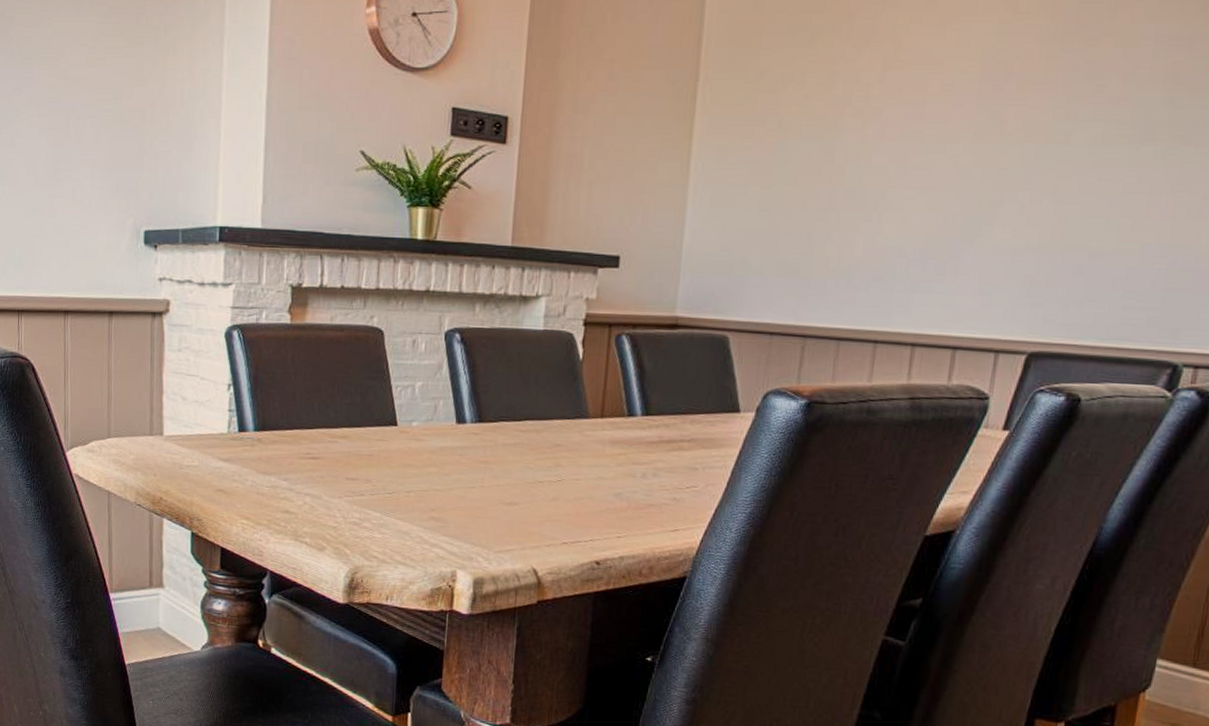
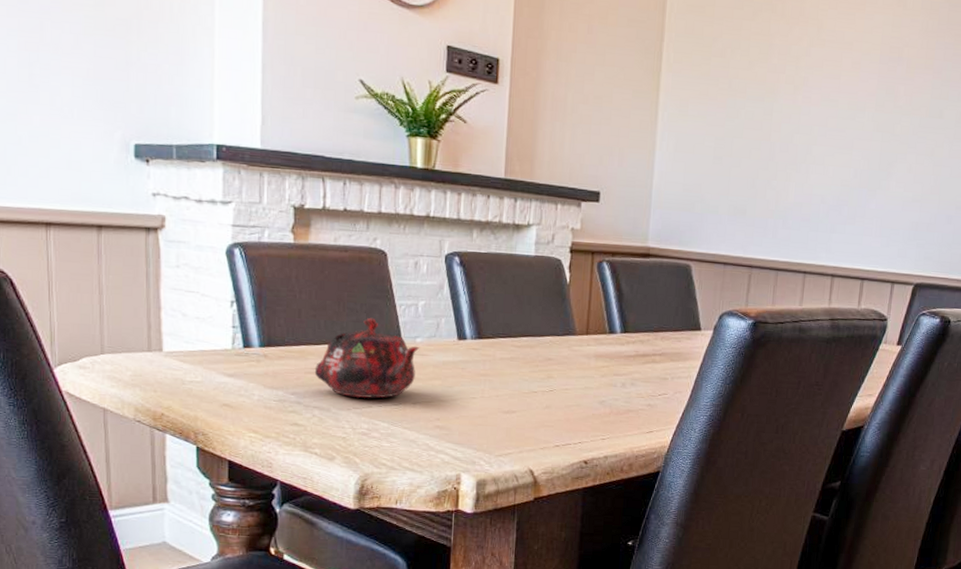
teapot: none [307,400,416,486] -> present [314,317,420,399]

